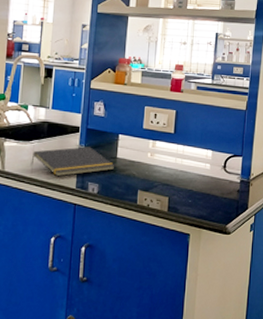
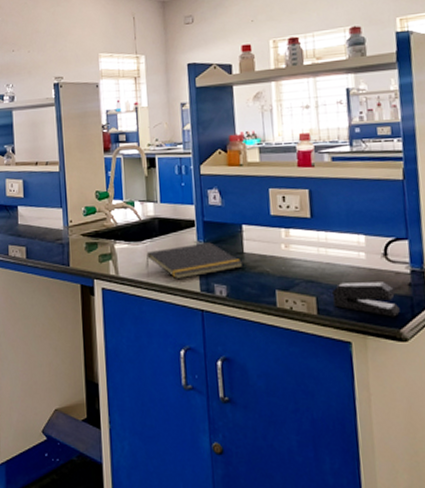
stapler: none [180,187,228,216] -> present [331,282,400,317]

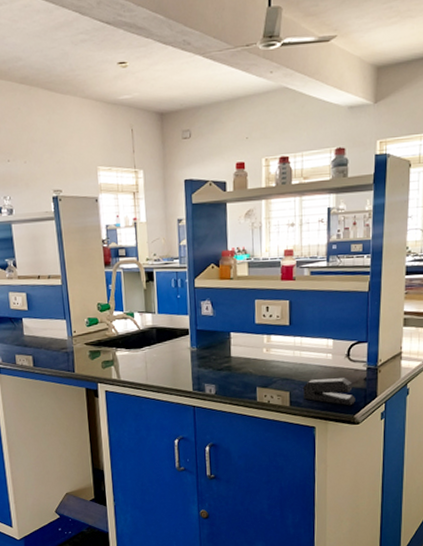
notepad: present [146,242,244,280] -> none [145,348,230,381]

